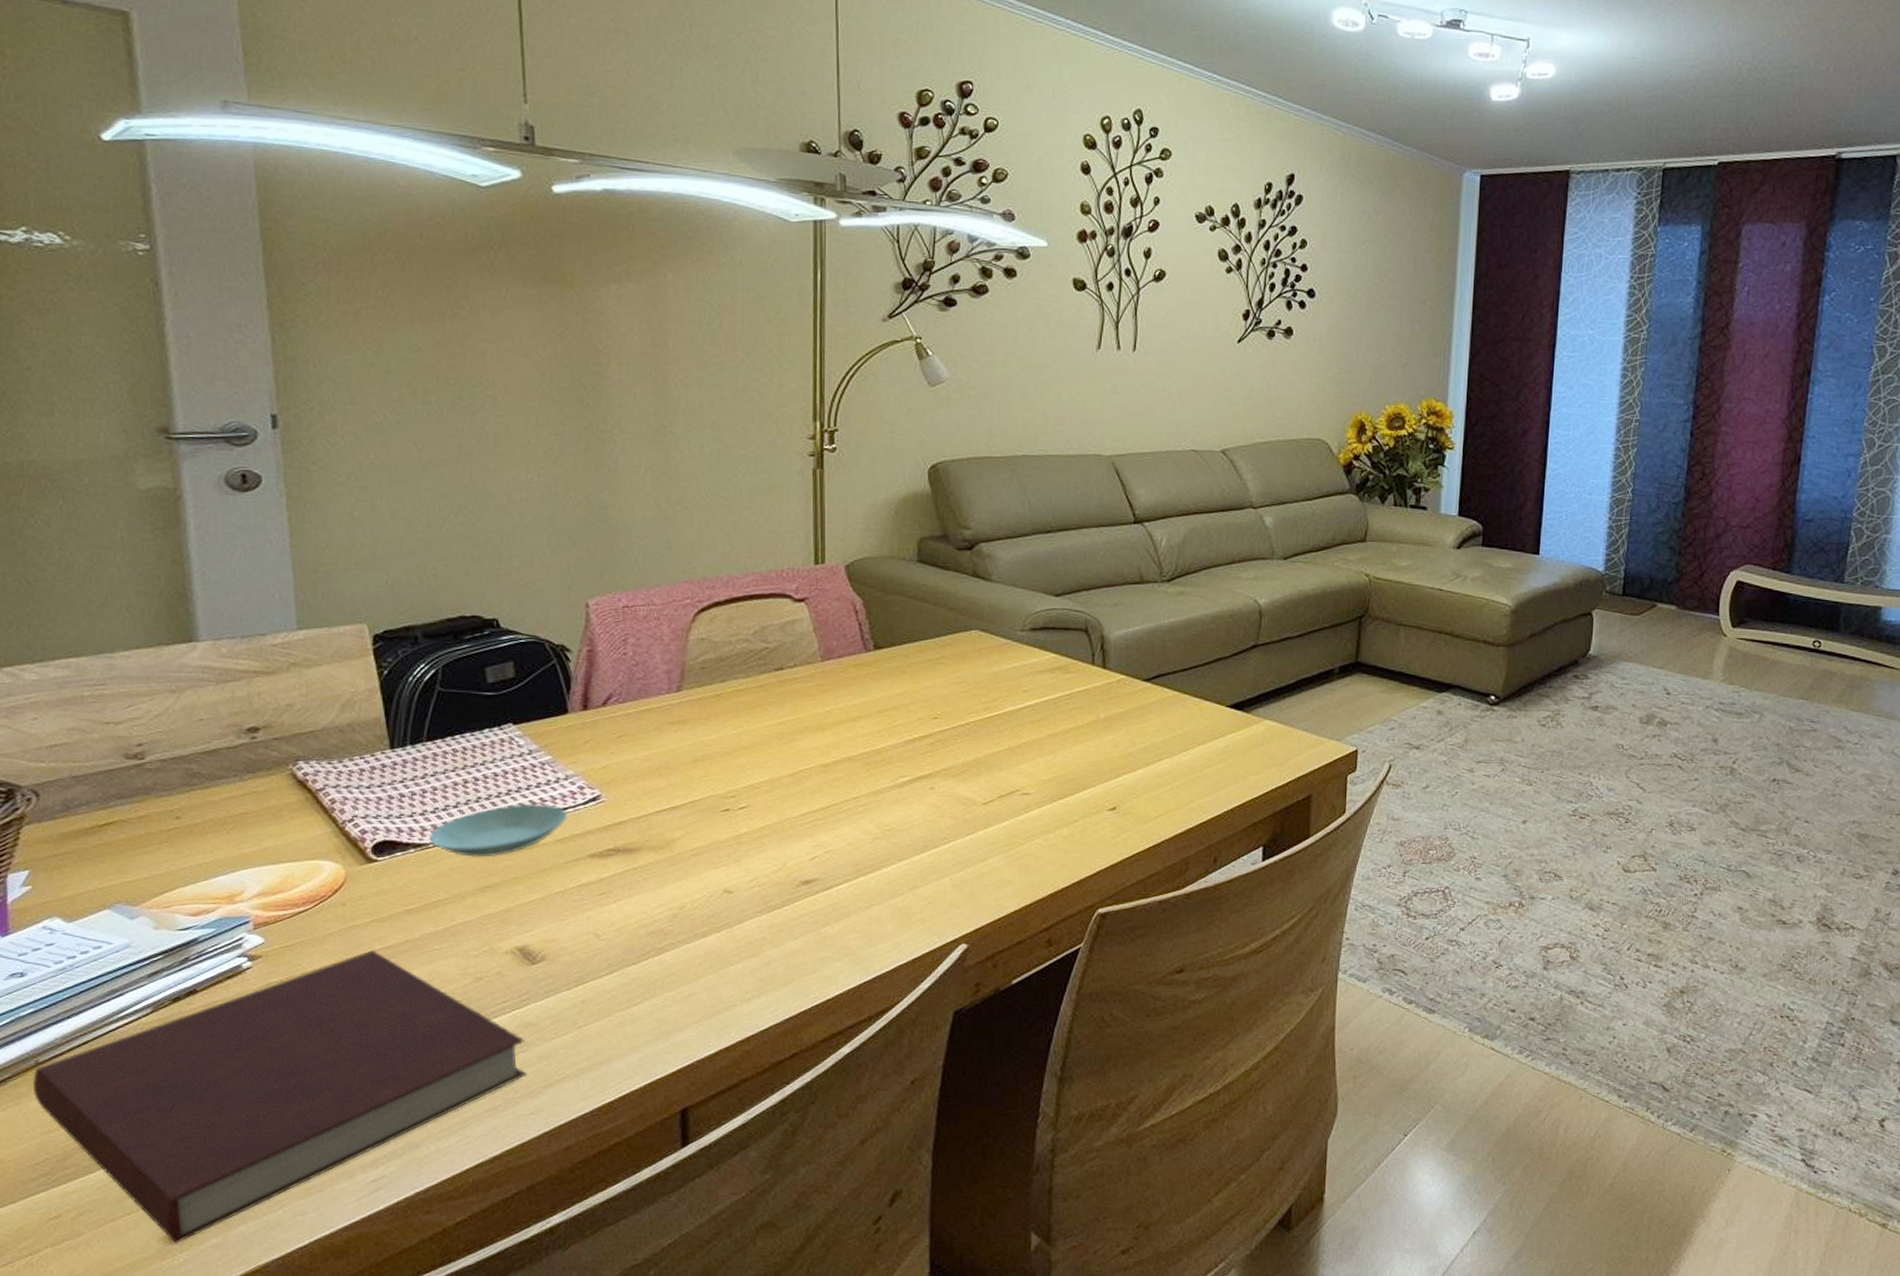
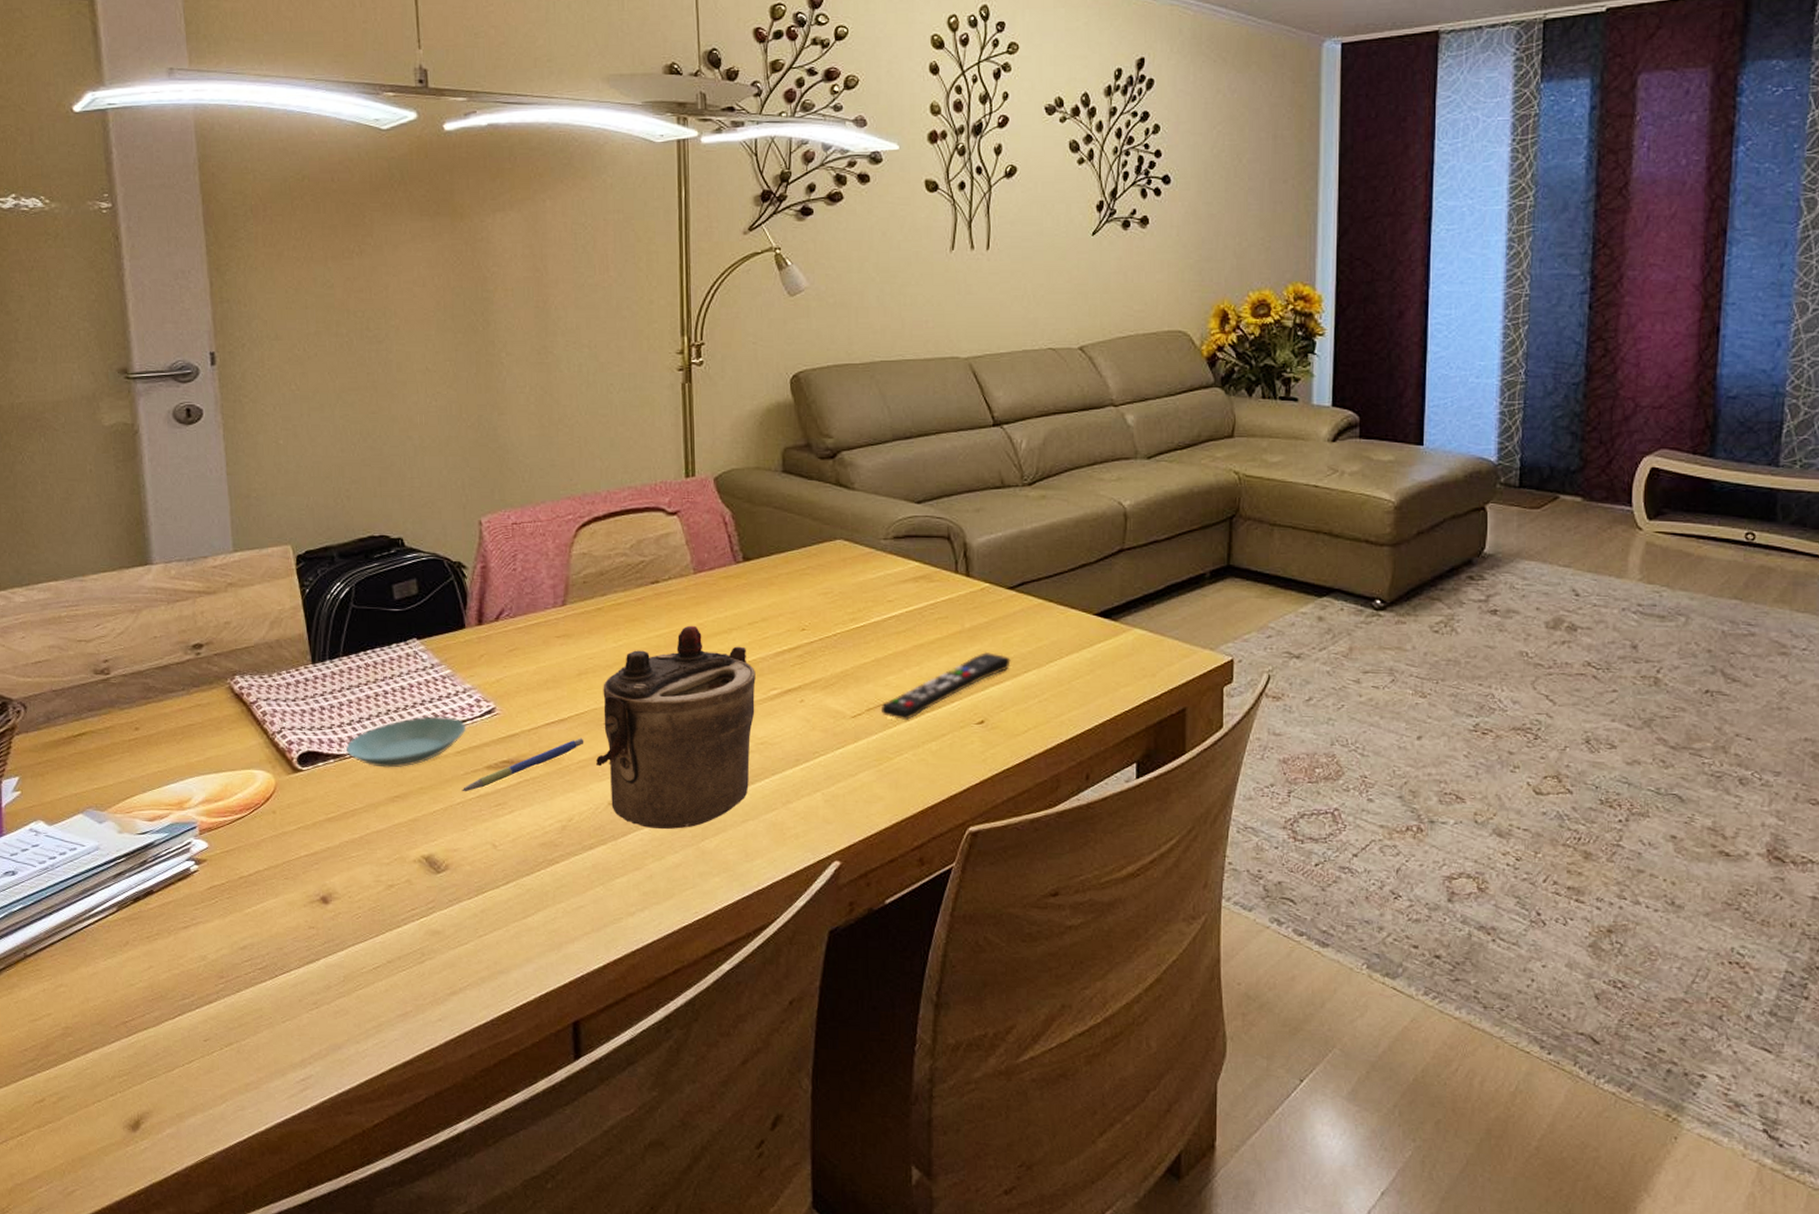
notebook: present [33,950,527,1244] -> none [22,856,434,1132]
pen: none [561,825,699,881] -> present [461,738,584,792]
teapot: none [711,712,884,916] -> present [596,625,756,830]
remote control: none [1012,740,1144,807] -> present [880,651,1011,720]

